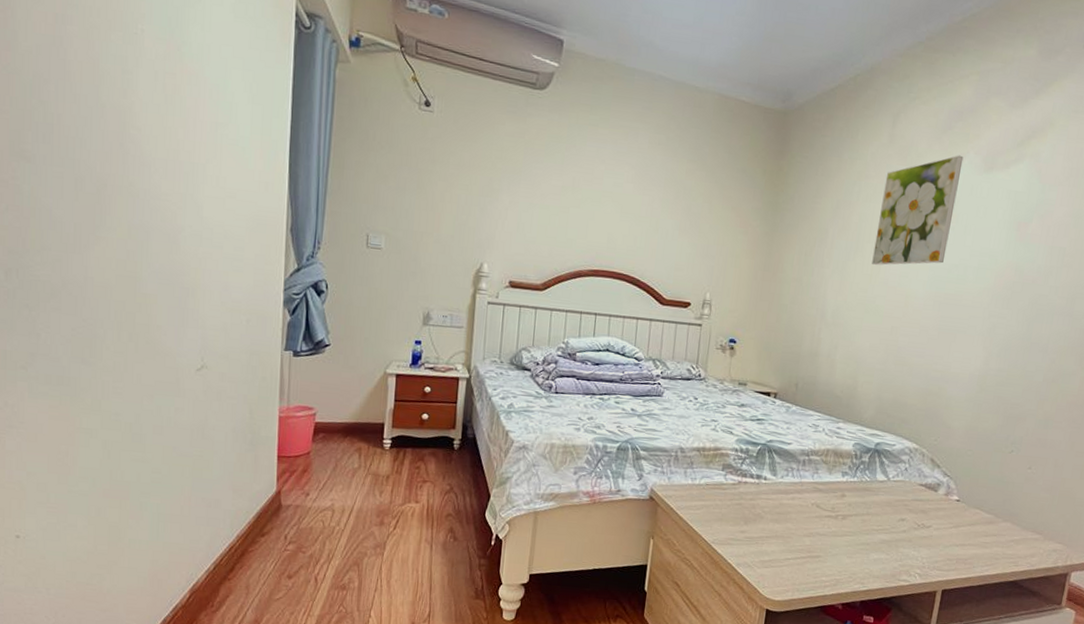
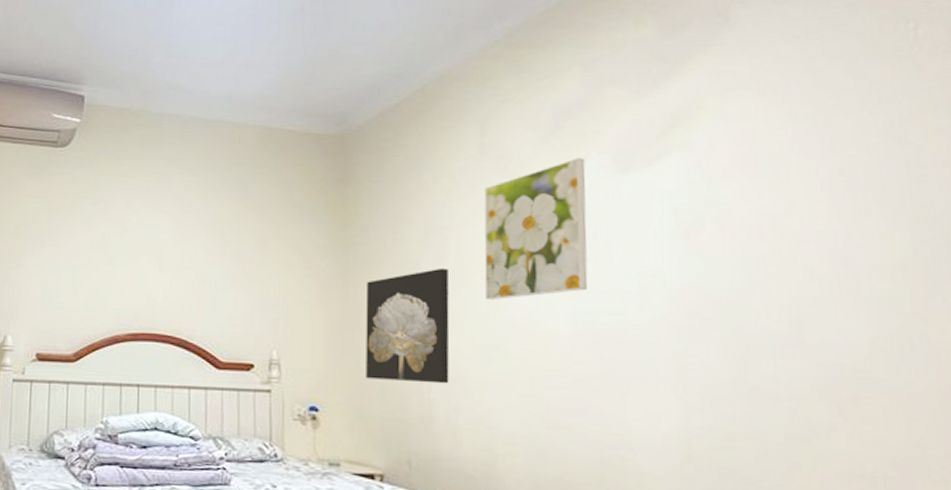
wall art: none [775,235,849,328] -> present [365,267,450,384]

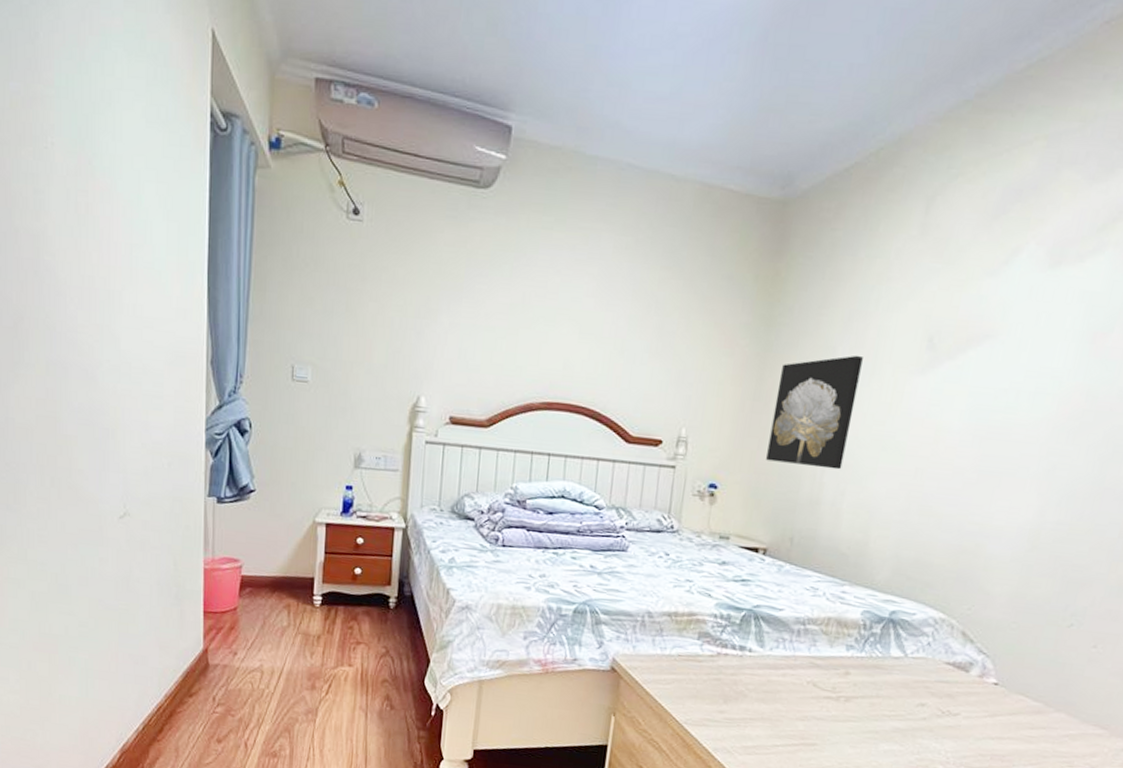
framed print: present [484,158,588,300] -> none [892,247,1021,391]

